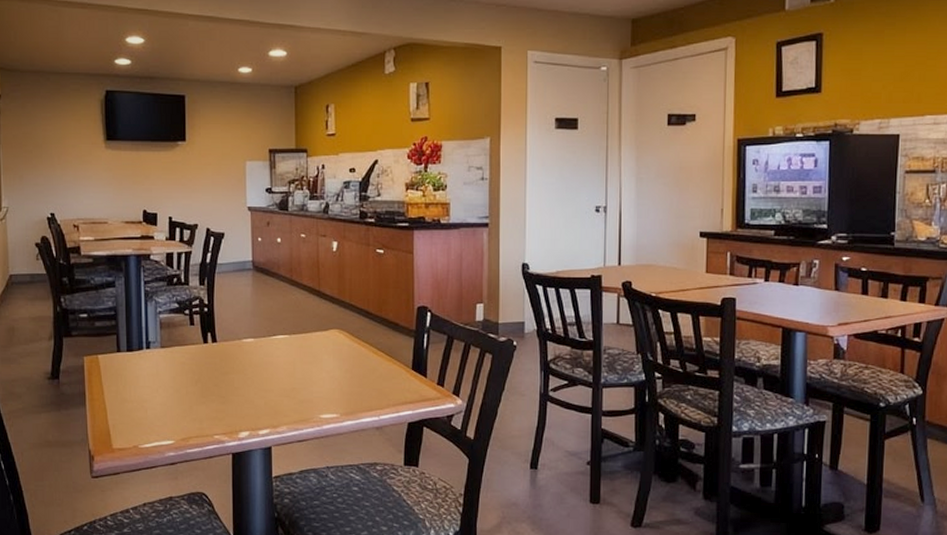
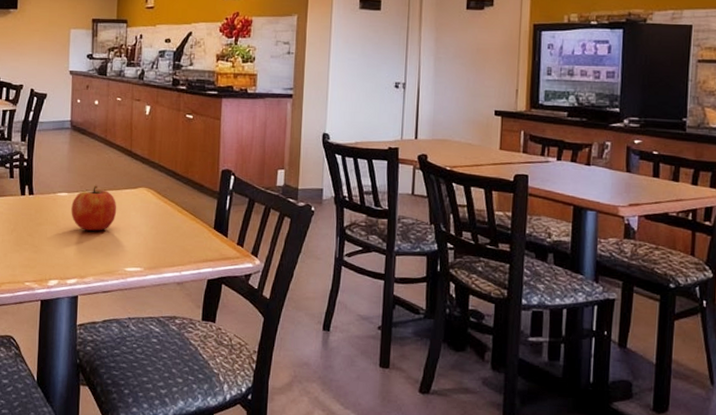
fruit: none [259,329,308,378] -> present [71,185,117,231]

